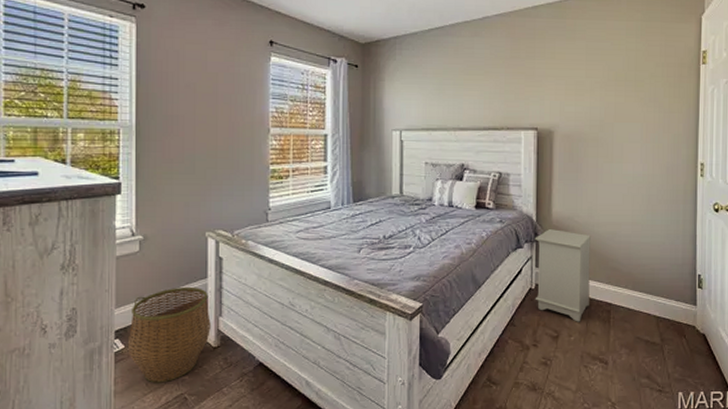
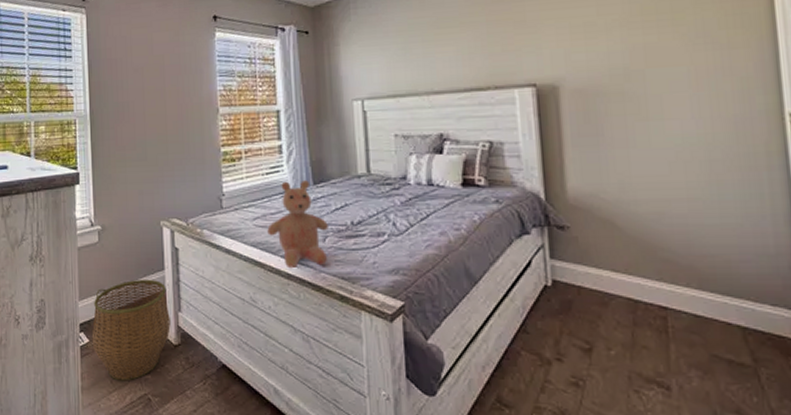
stuffed animal: none [309,198,363,276] -> present [267,180,328,269]
nightstand: present [534,228,591,322] -> none [545,208,634,331]

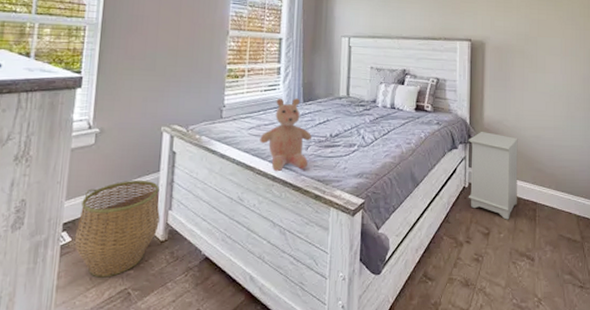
nightstand: none [545,208,634,331] -> present [468,131,518,220]

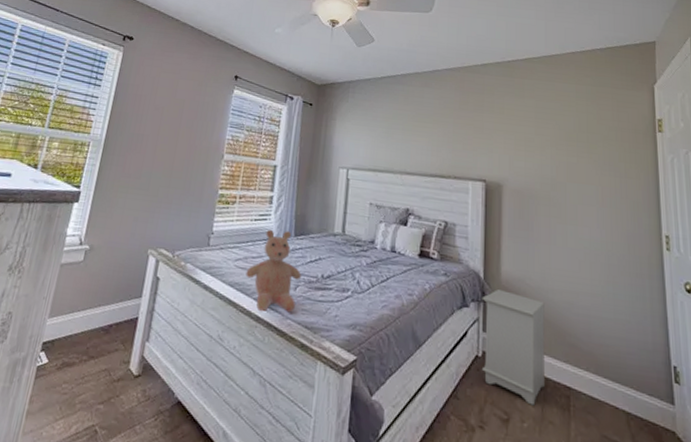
basket: present [74,179,160,278] -> none [50,303,140,409]

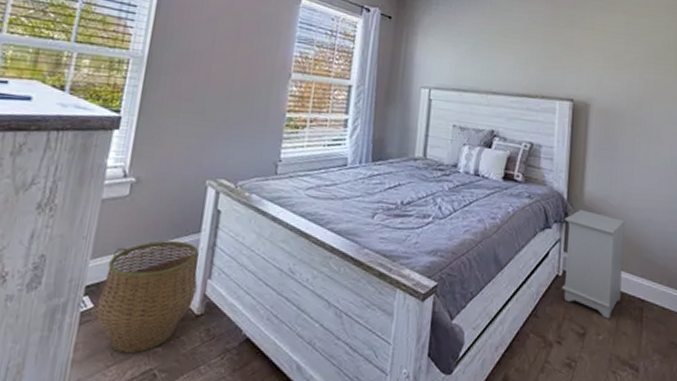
basket: none [50,303,140,409] -> present [96,240,199,354]
stuffed animal: present [246,229,301,313] -> none [318,154,379,243]

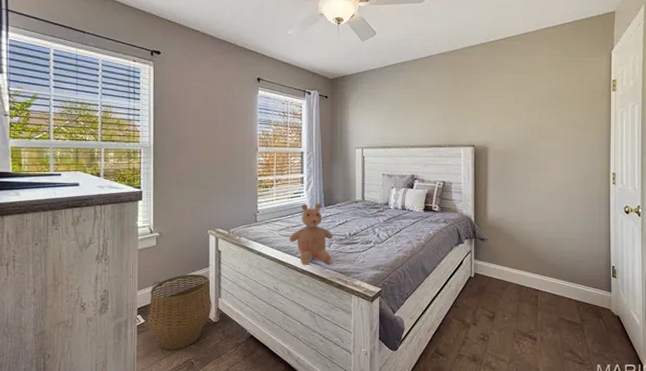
stuffed animal: none [318,154,379,243] -> present [289,203,333,266]
nightstand: present [561,209,625,319] -> none [473,227,520,305]

